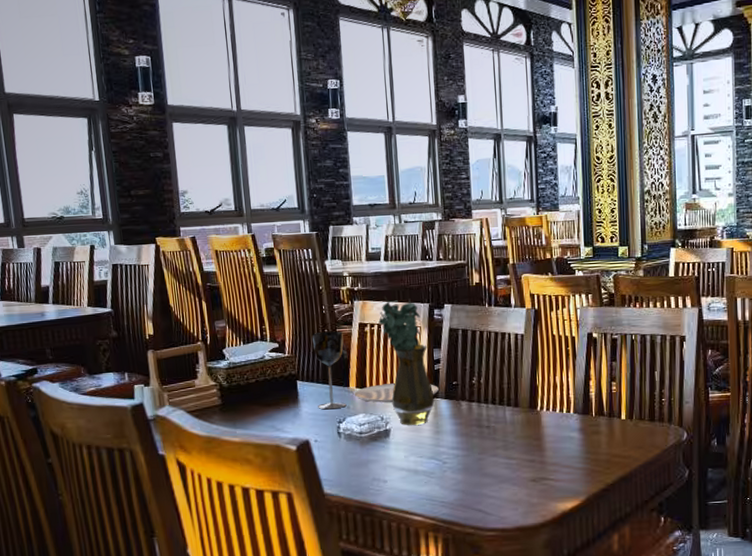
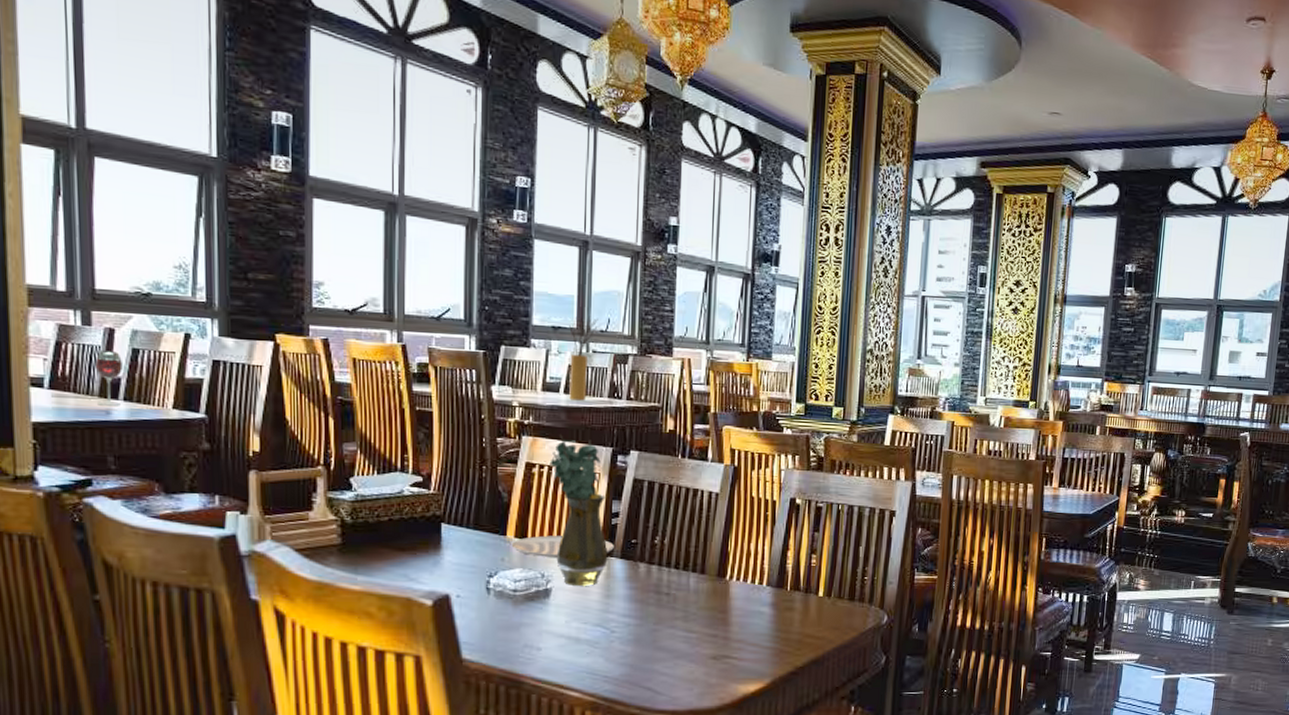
wineglass: none [30,266,51,310] -> present [94,351,122,406]
wine glass: present [312,331,347,410] -> none [465,468,505,561]
vase: none [383,191,407,266] -> present [569,316,598,401]

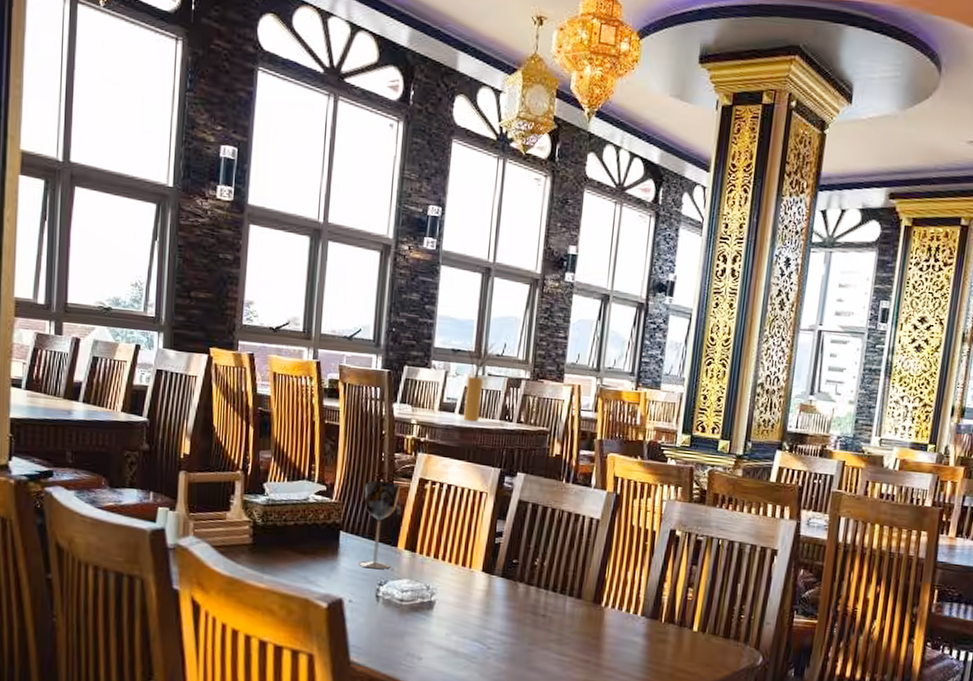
wineglass: present [94,351,122,406] -> none [62,357,84,408]
wine glass: none [465,468,505,561] -> present [359,480,400,569]
plate: present [511,535,614,559] -> none [401,549,496,573]
vase: present [549,434,608,586] -> none [441,453,491,602]

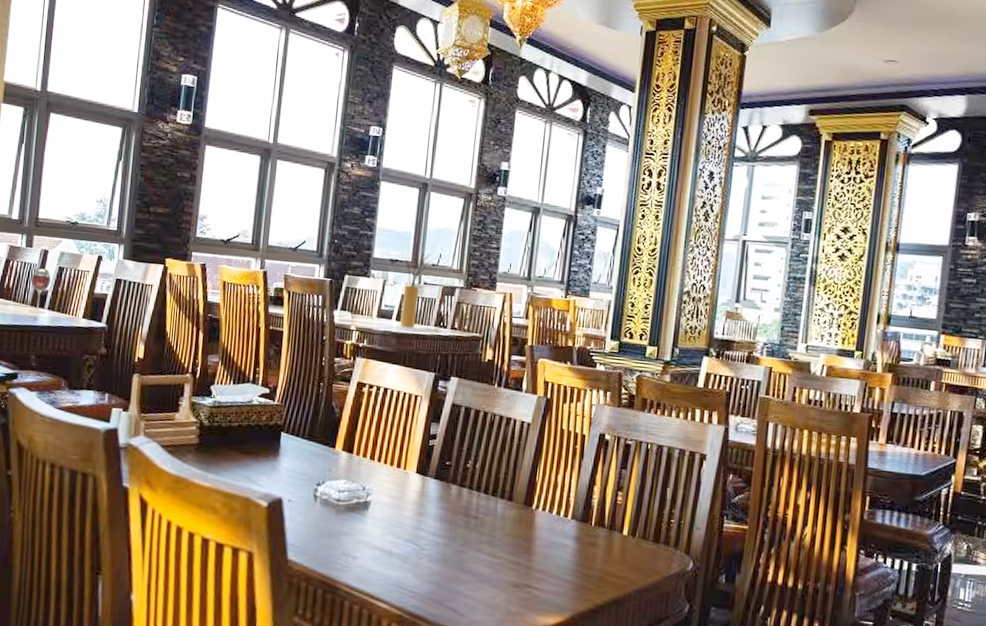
wineglass: none [62,357,84,408] -> present [29,268,51,314]
wine glass: present [359,480,400,569] -> none [298,384,339,470]

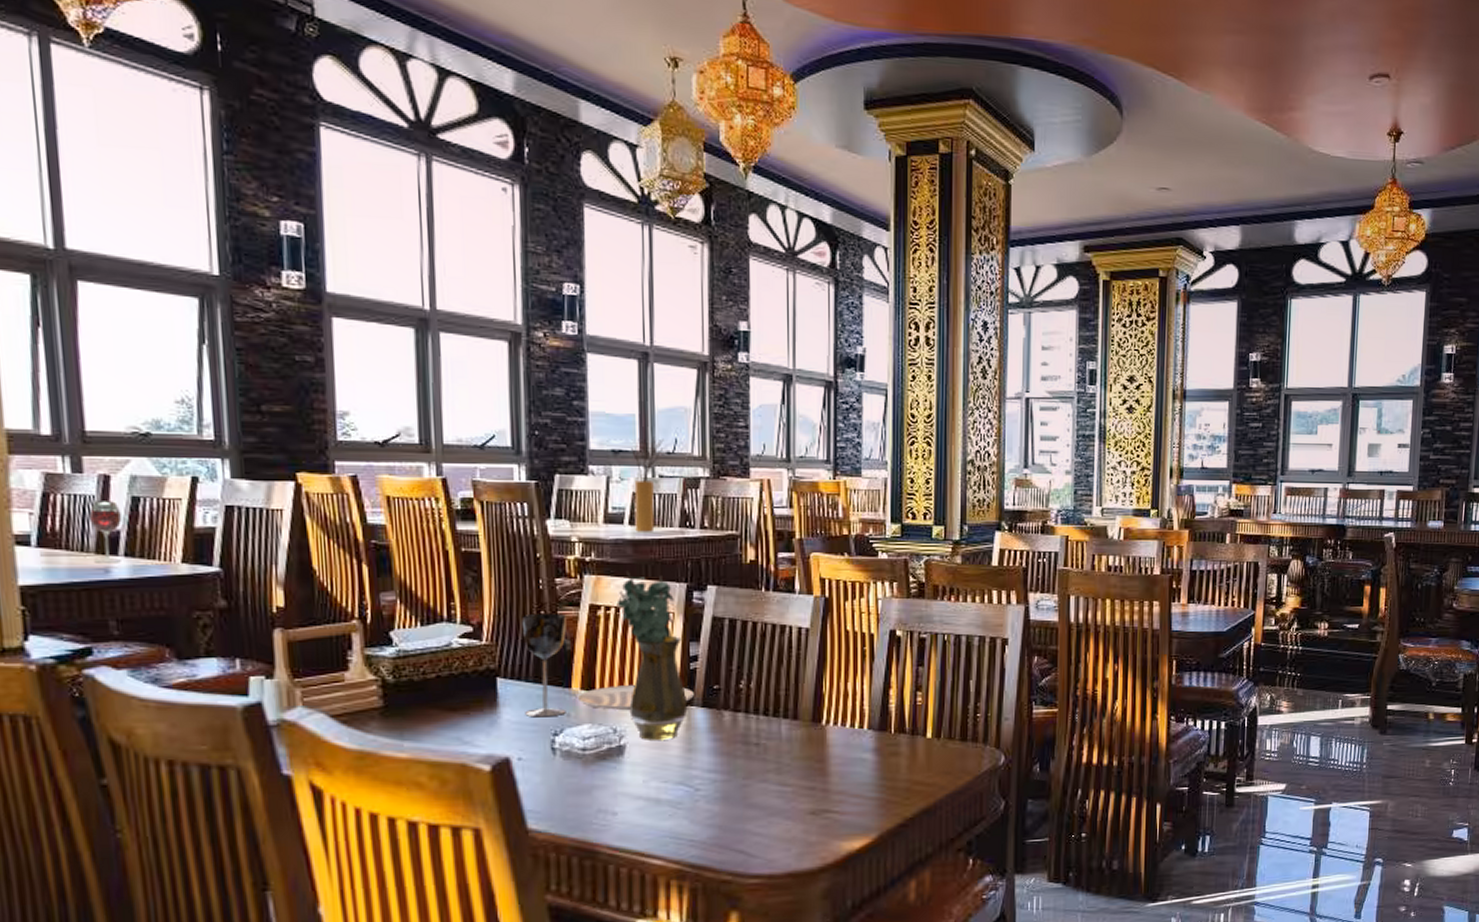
wine glass: none [298,384,339,470] -> present [521,613,567,718]
plate: none [338,450,430,474] -> present [577,685,694,711]
vase: none [377,358,425,502] -> present [616,571,688,740]

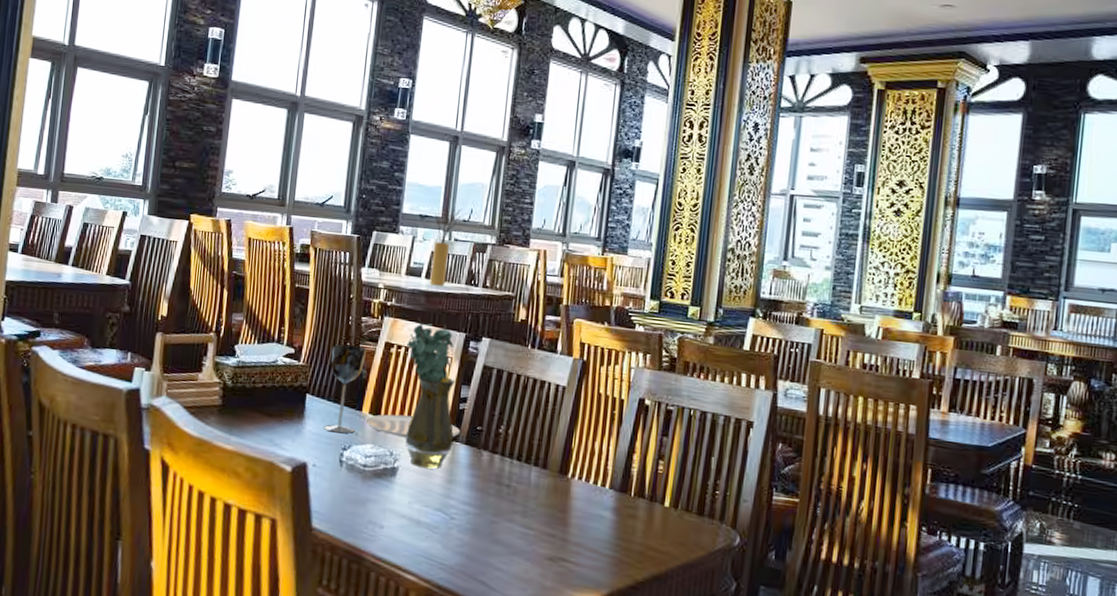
wineglass: present [89,501,122,563] -> none [53,224,75,271]

